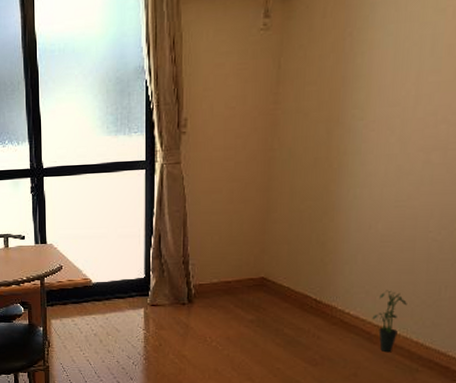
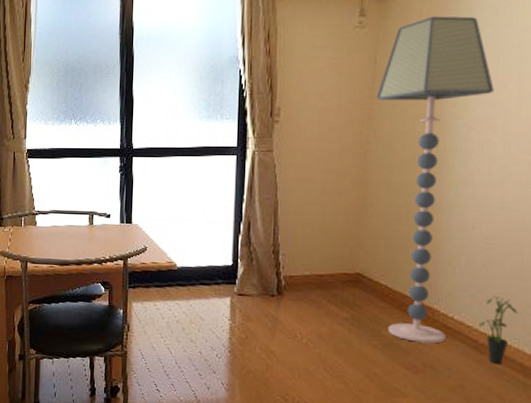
floor lamp: none [280,13,393,338] -> present [376,16,494,344]

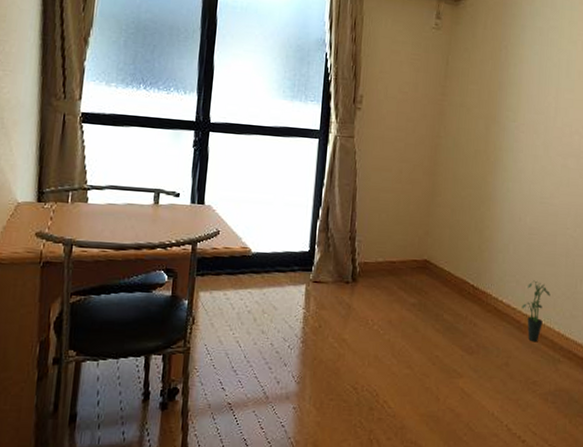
floor lamp: present [376,16,494,344] -> none [447,28,538,326]

